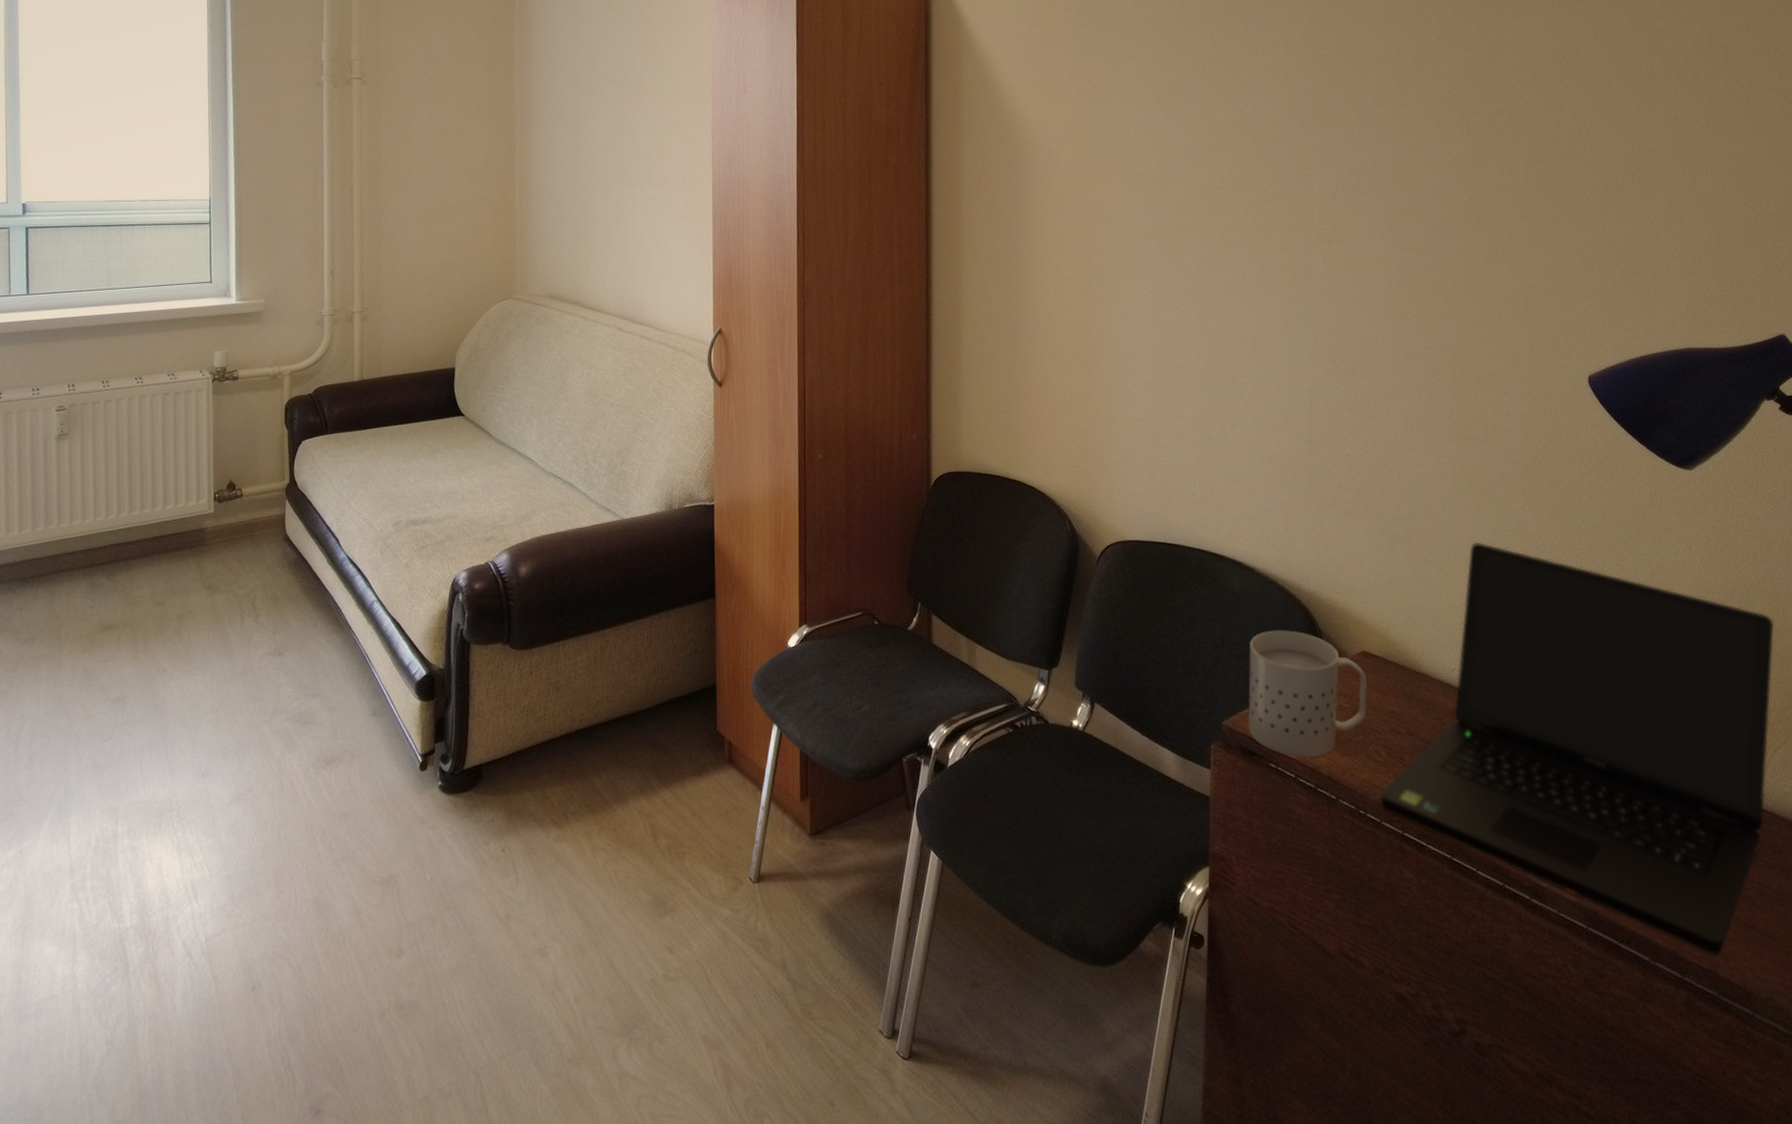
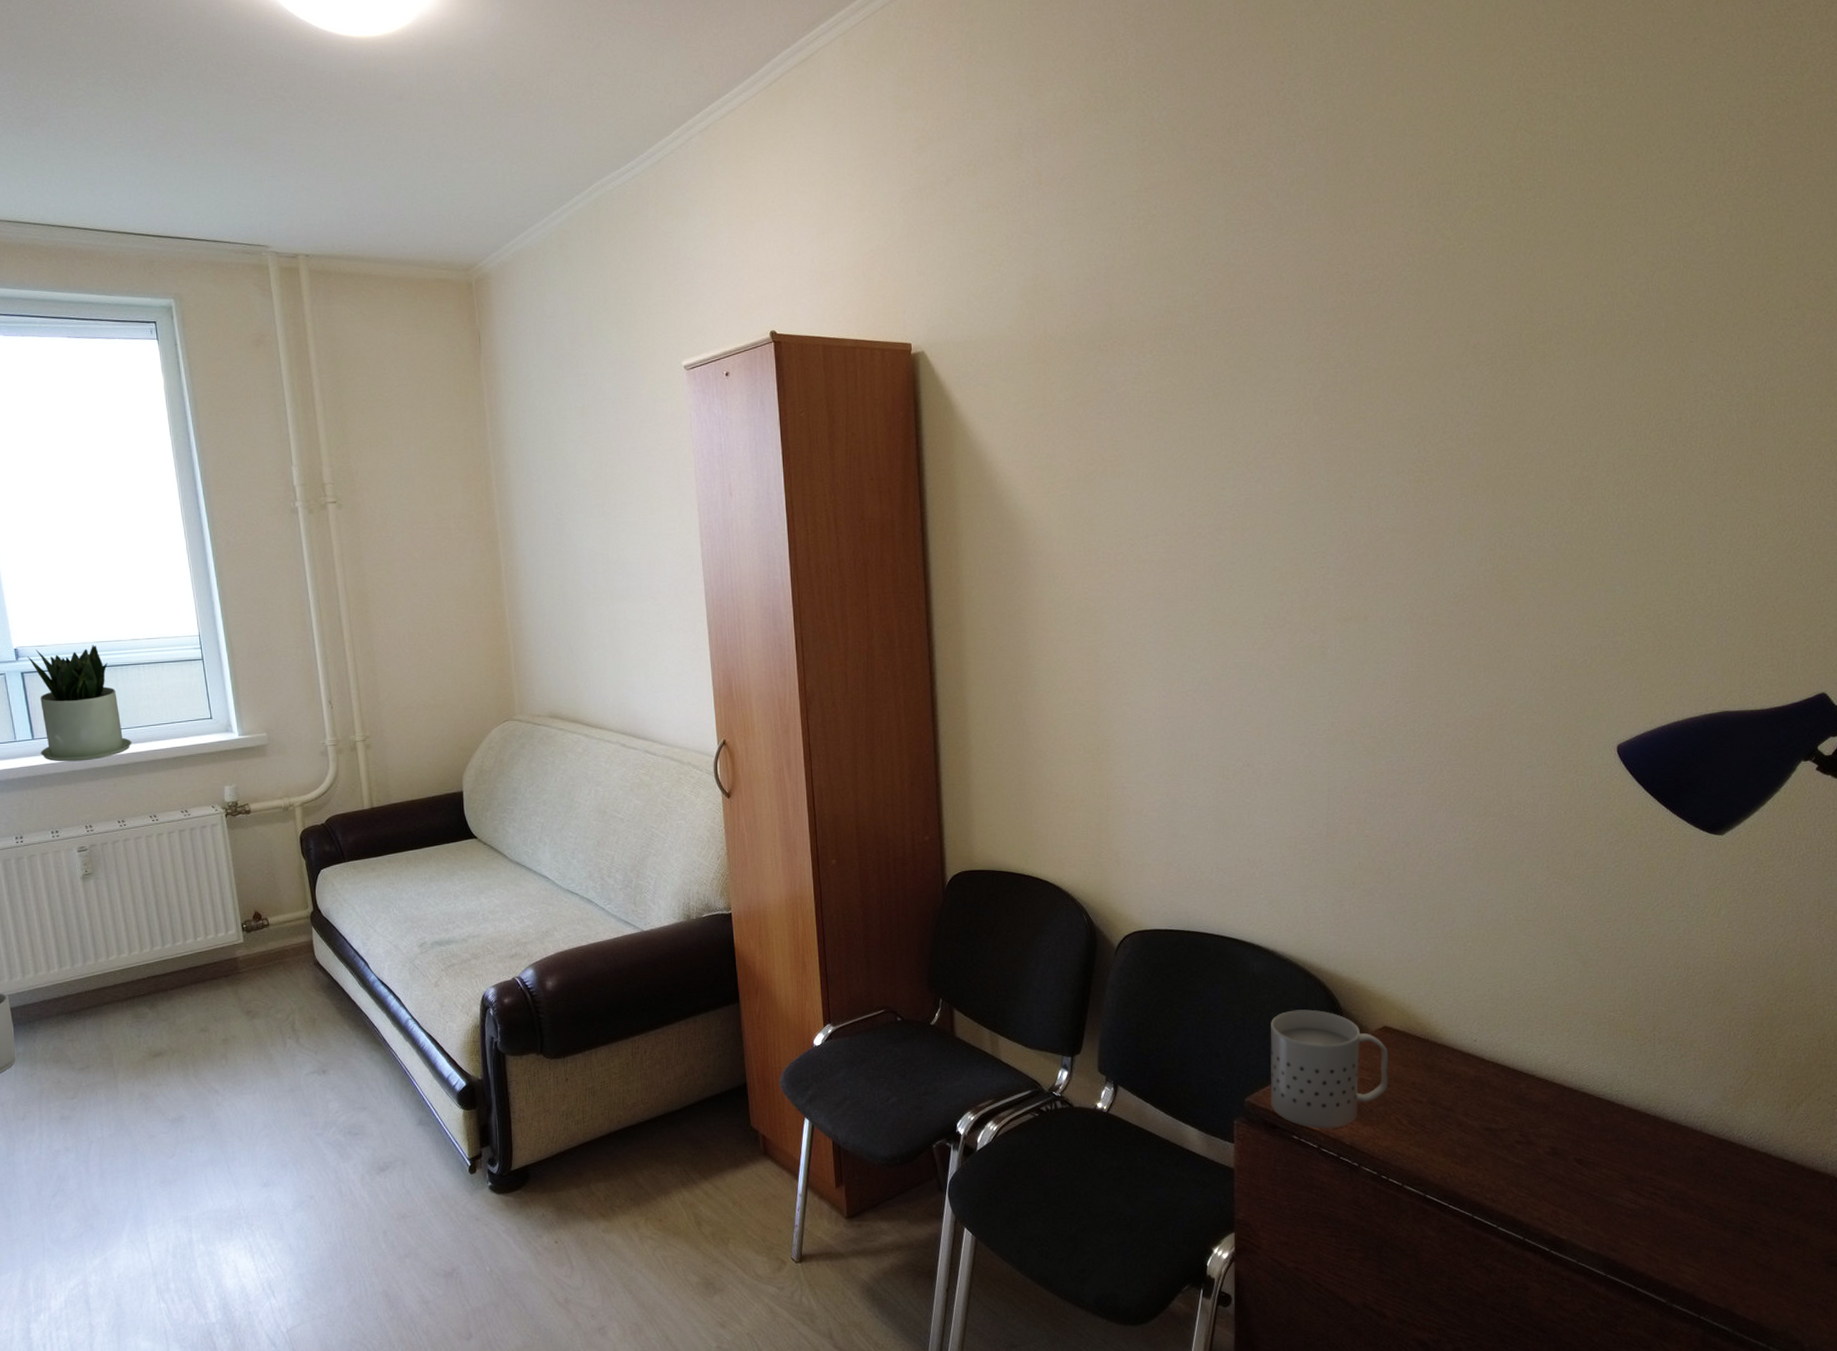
planter: none [32,204,128,319] -> present [28,645,132,762]
laptop: present [1380,542,1775,955] -> none [1401,916,1803,1296]

